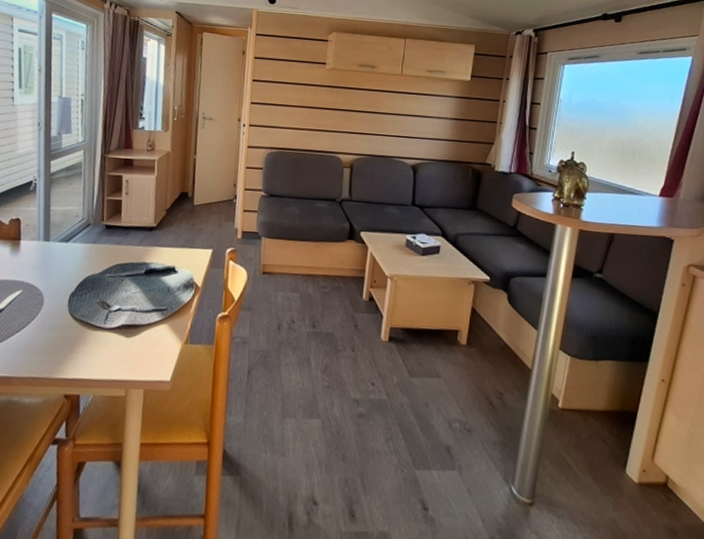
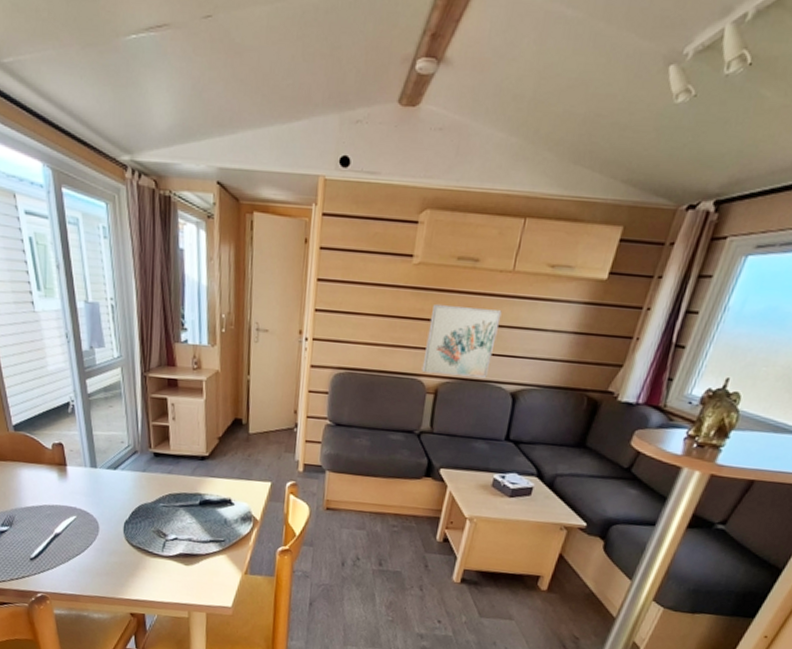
wall art: none [338,98,397,155] -> present [421,303,502,379]

